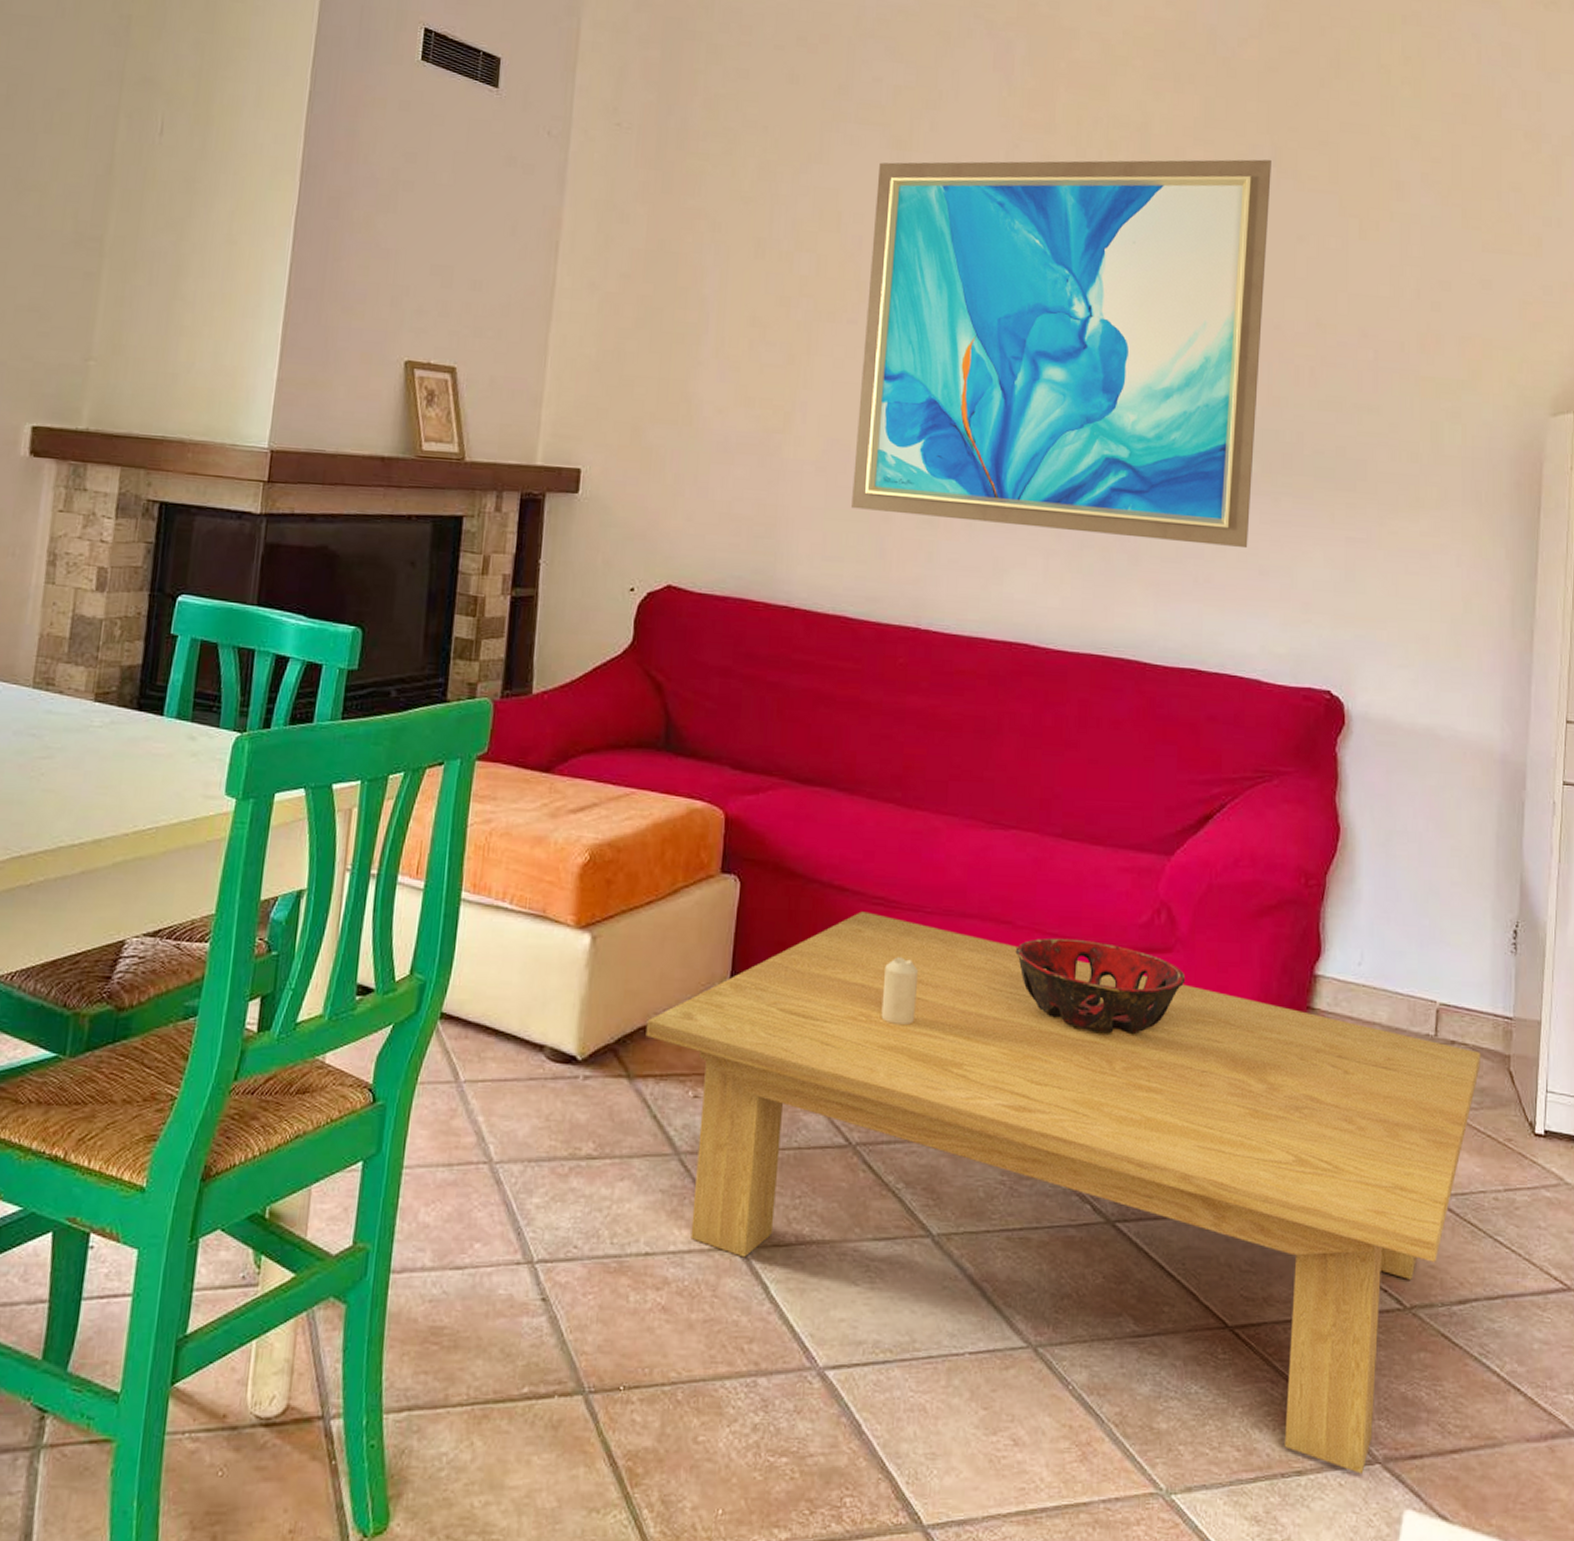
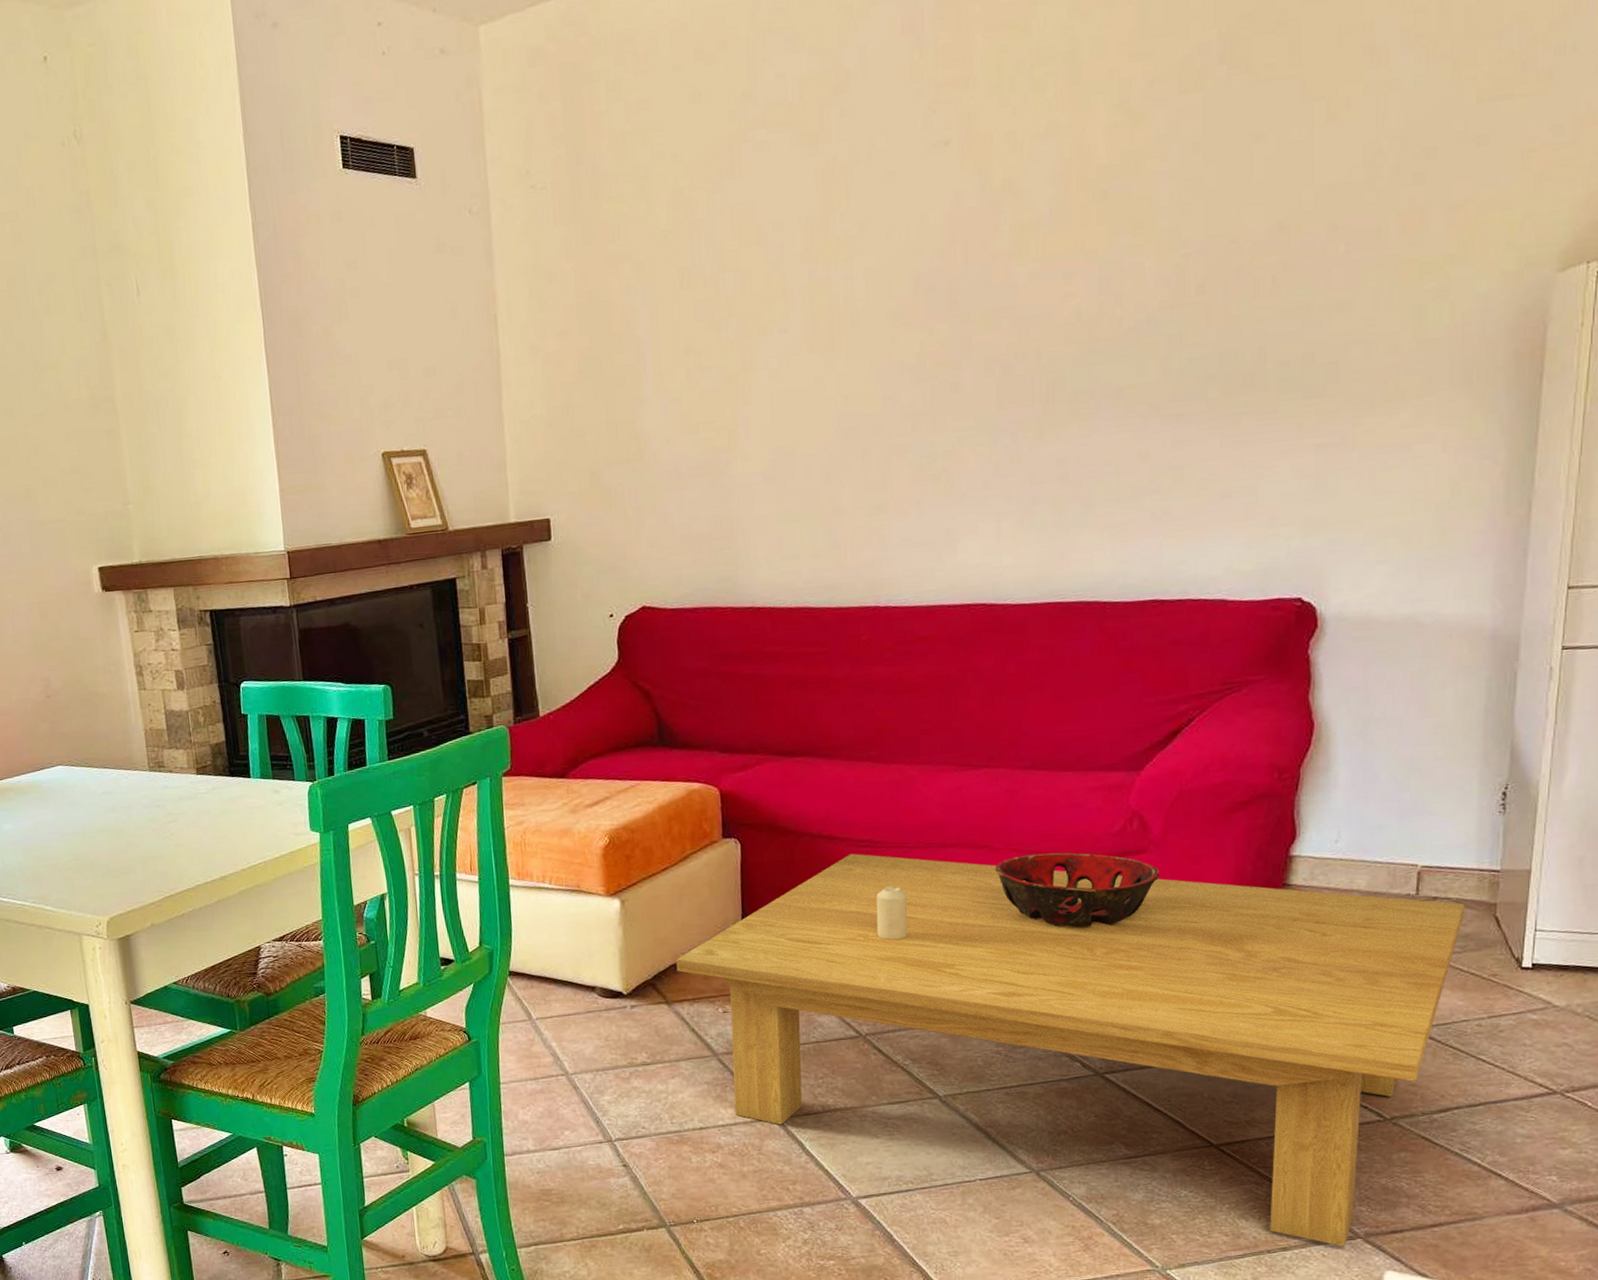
wall art: present [851,159,1271,549] -> none [792,58,1221,509]

